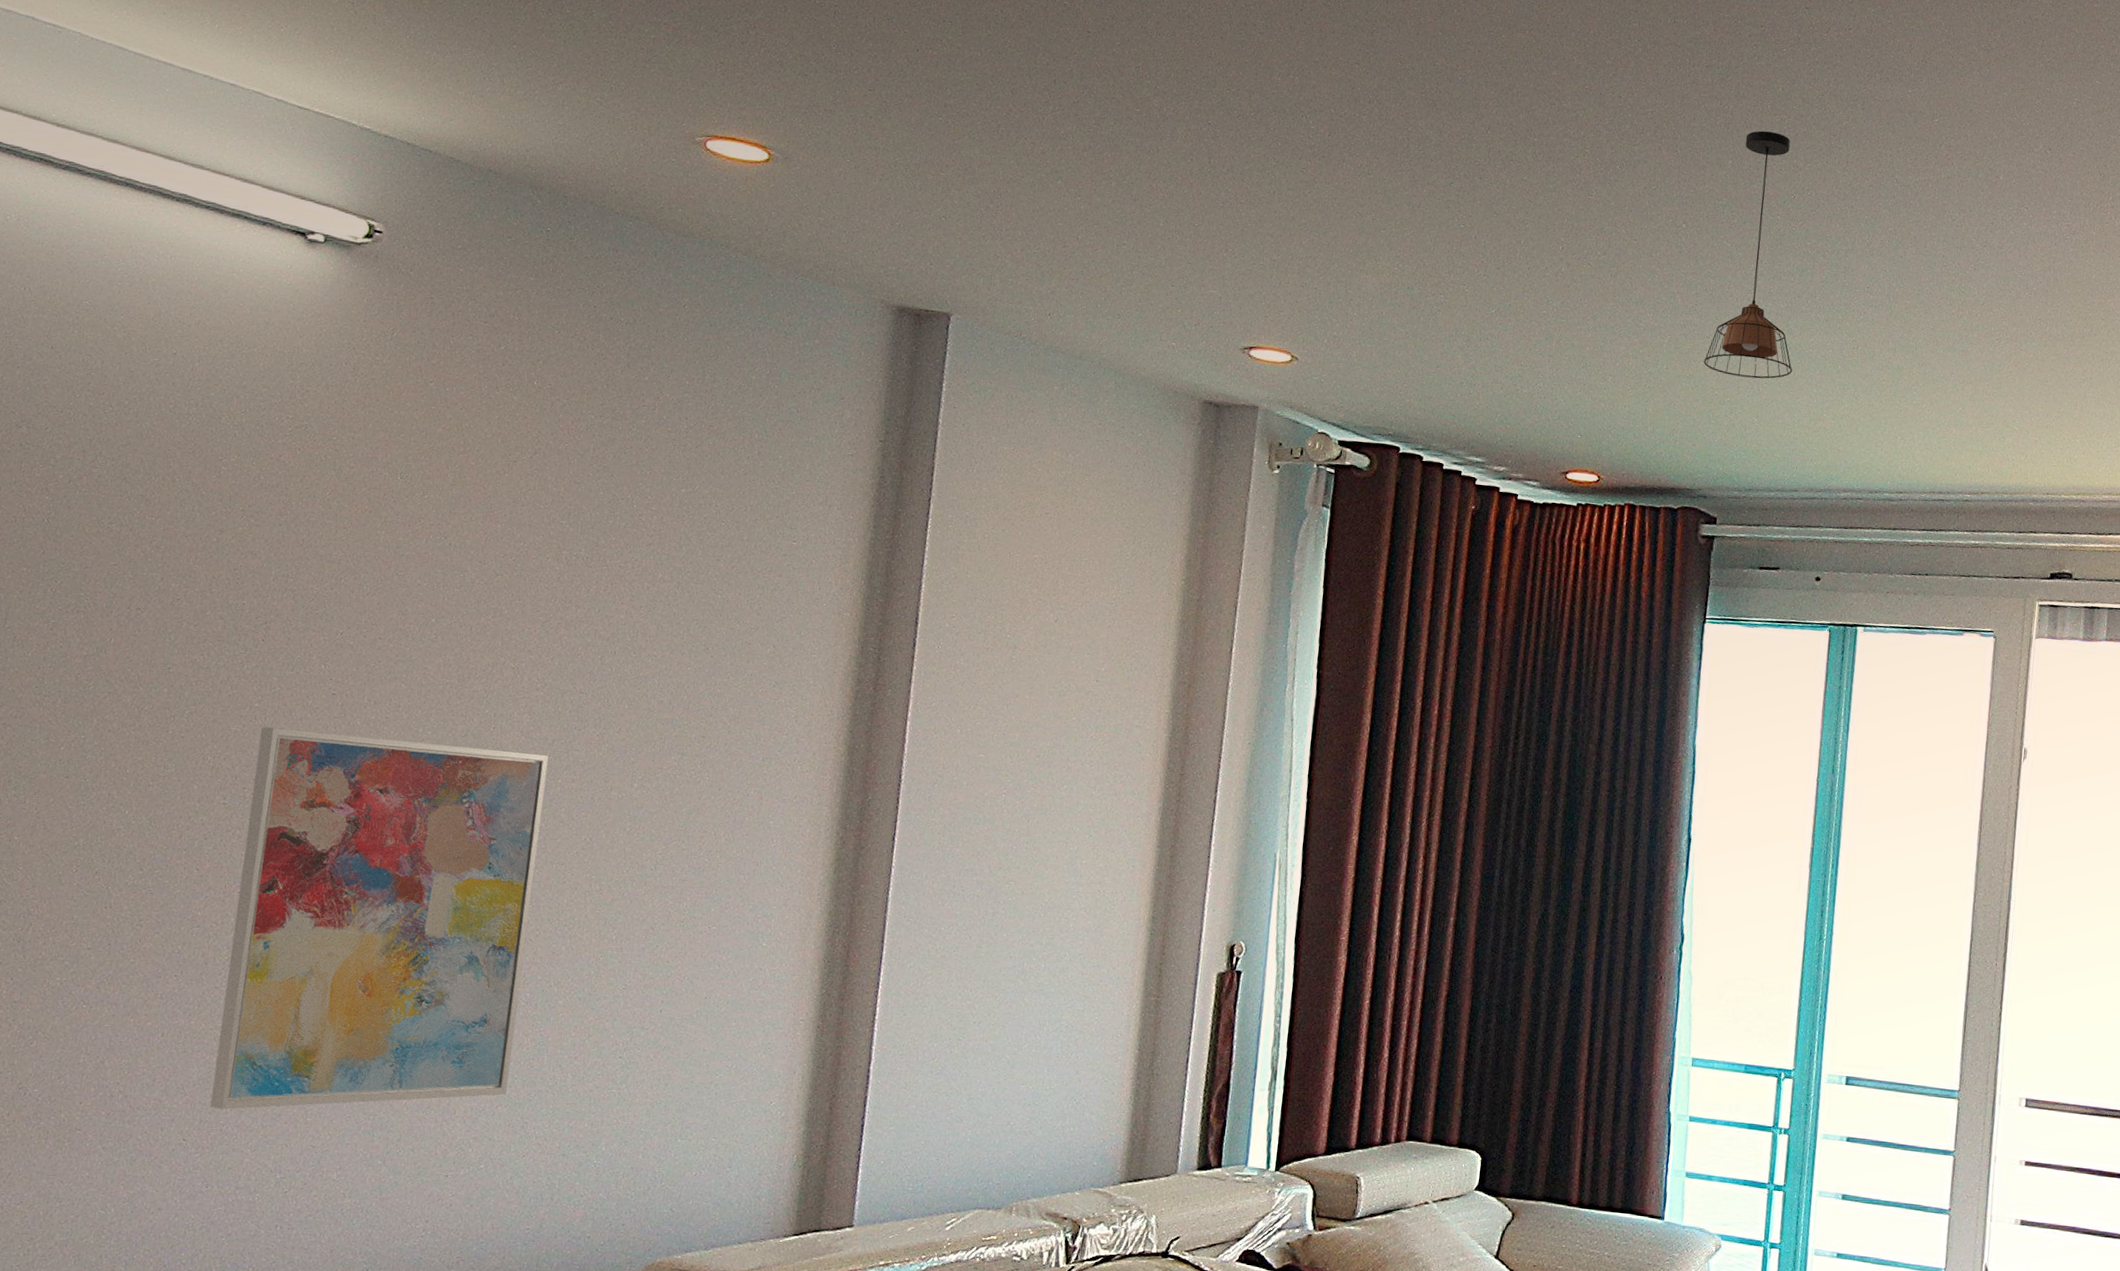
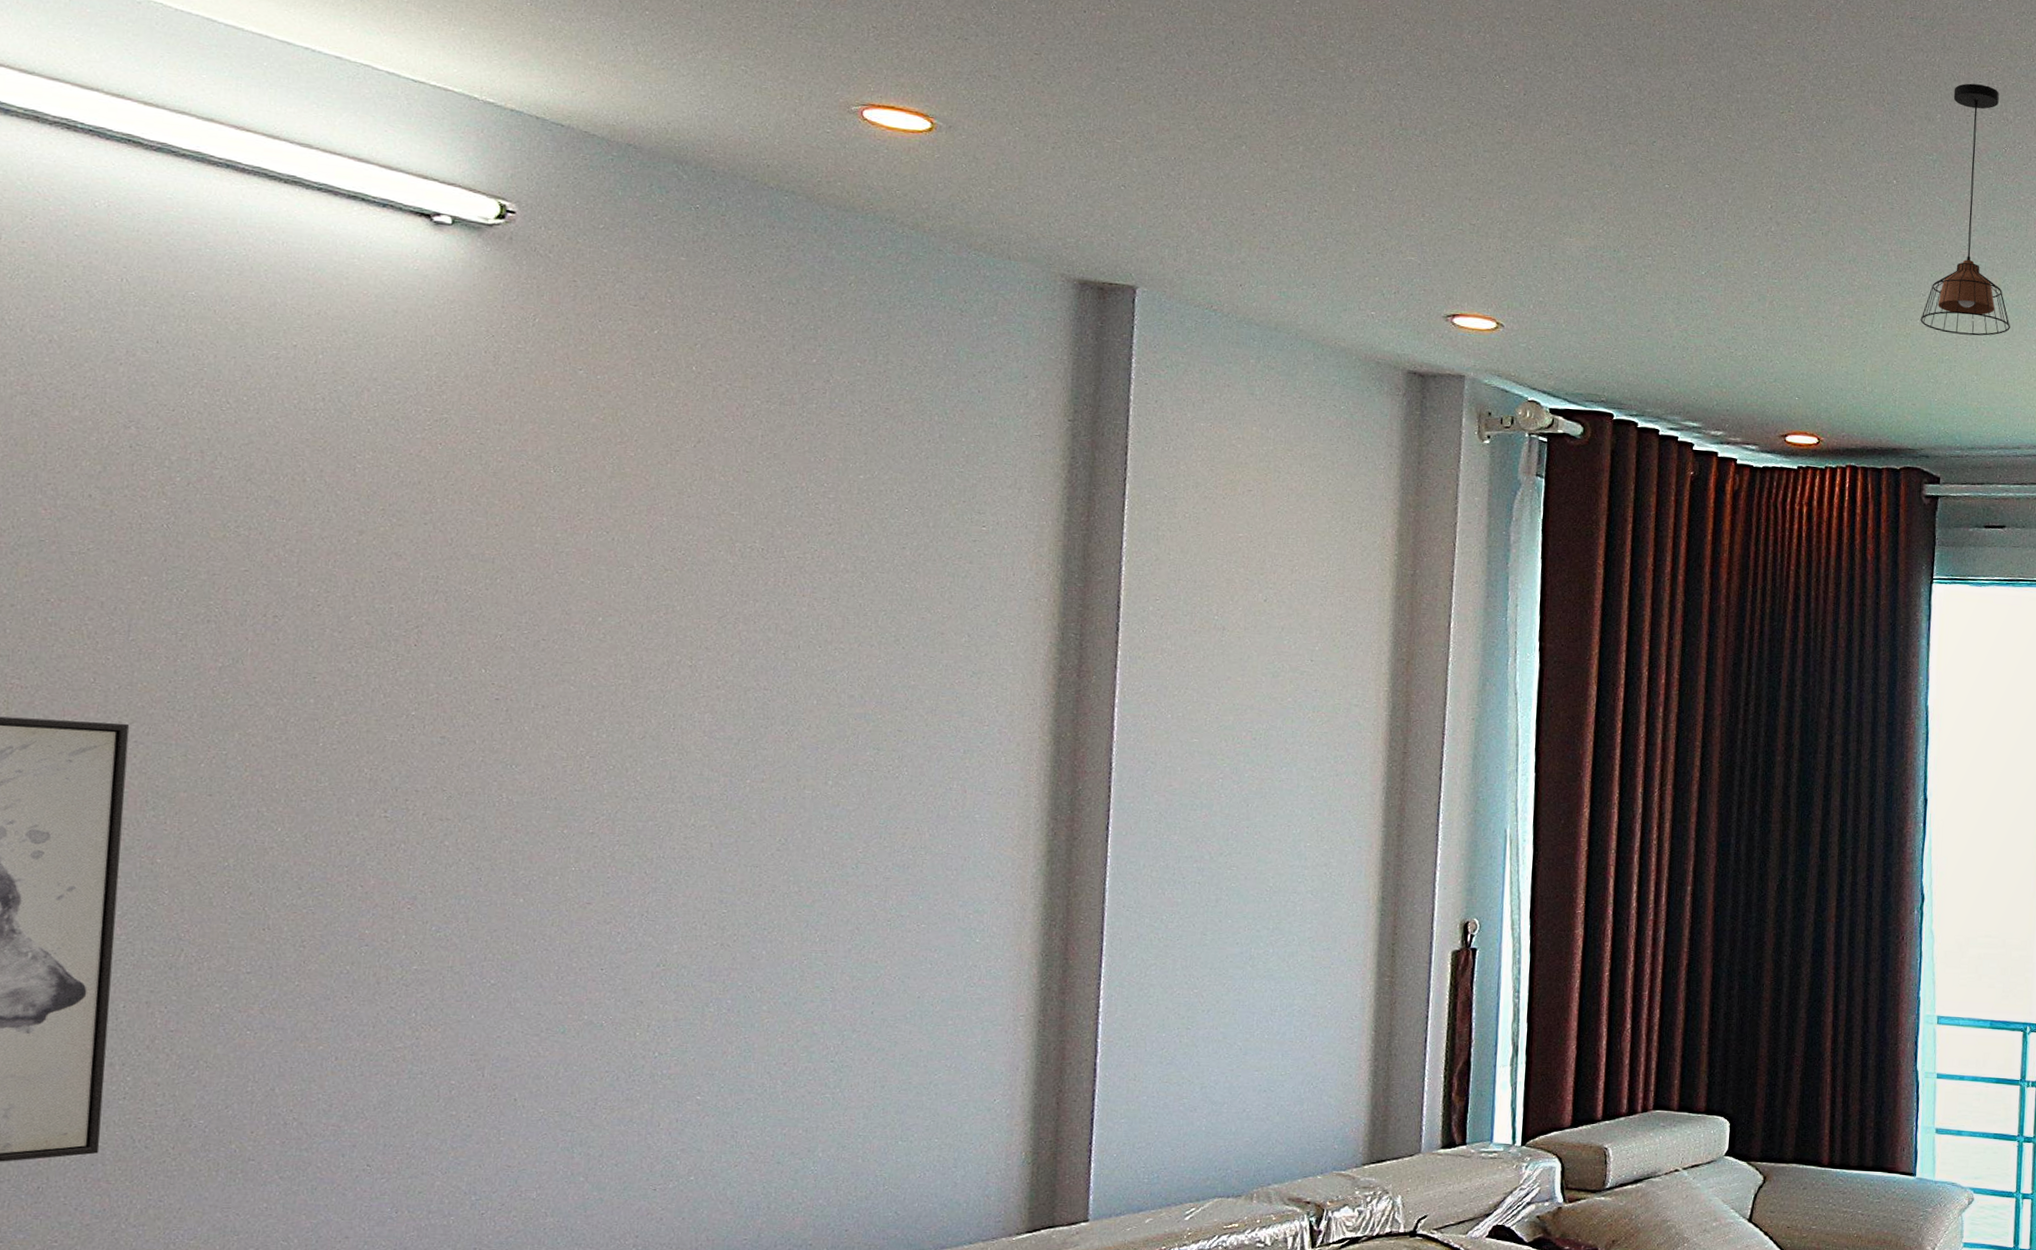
wall art: present [210,726,549,1110] -> none [393,735,736,1132]

